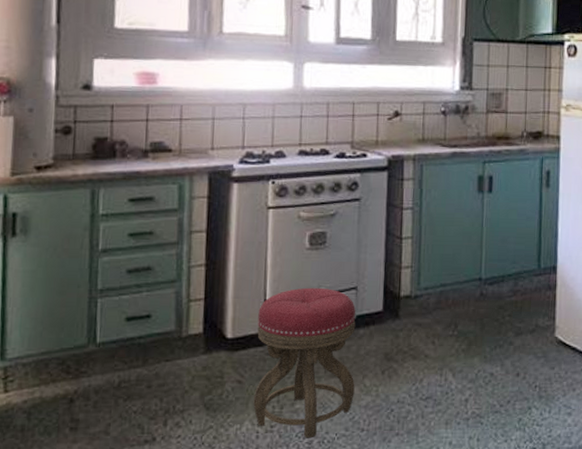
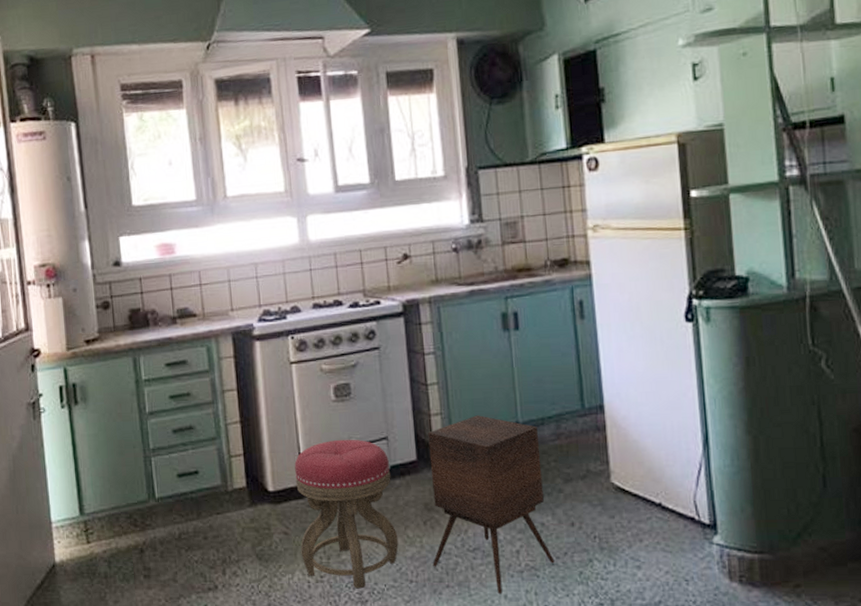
side table: none [385,270,498,441] -> present [428,415,555,594]

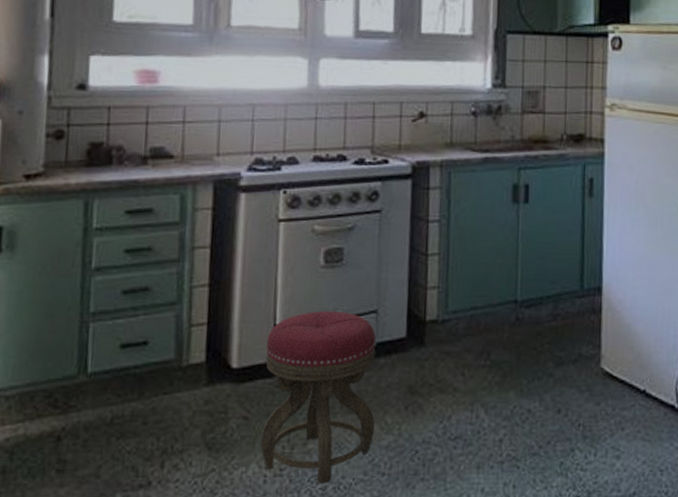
side table: present [428,415,555,594] -> none [409,291,537,488]

